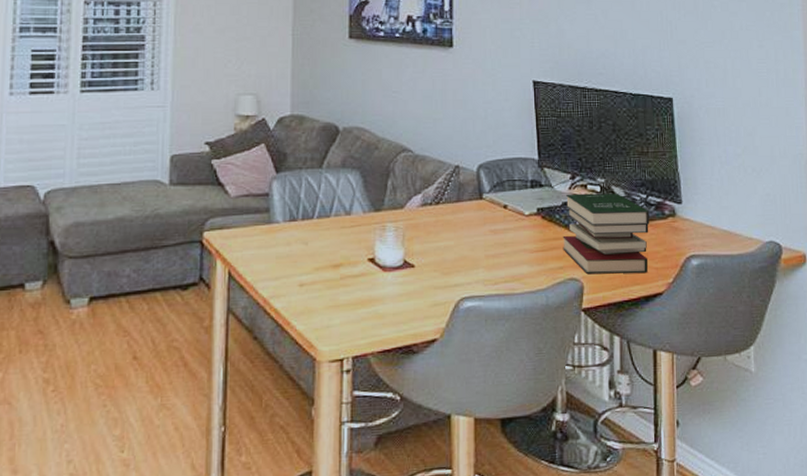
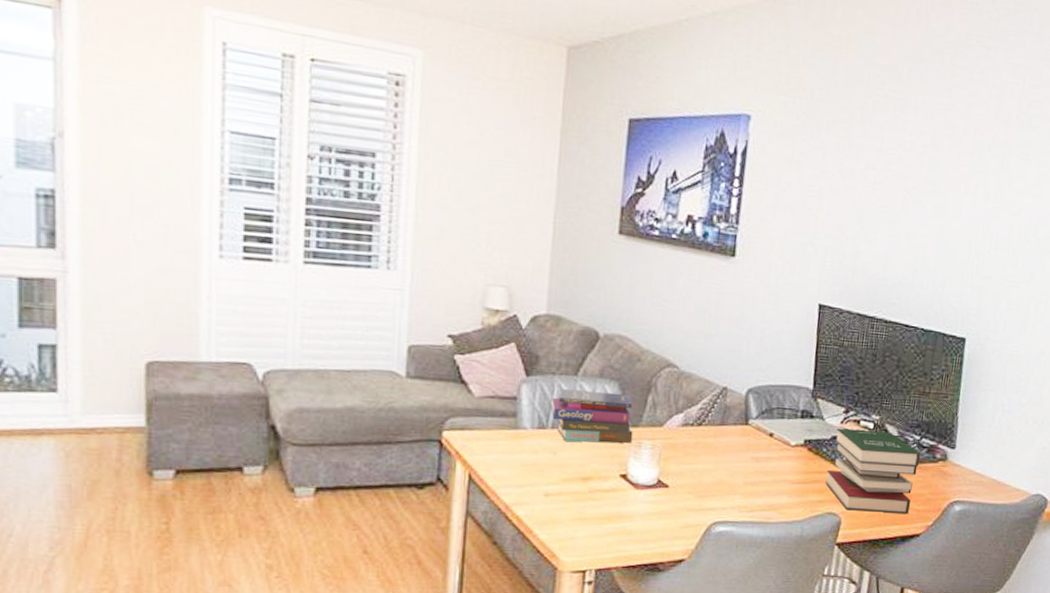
books: none [300,180,377,231] -> present [551,389,633,443]

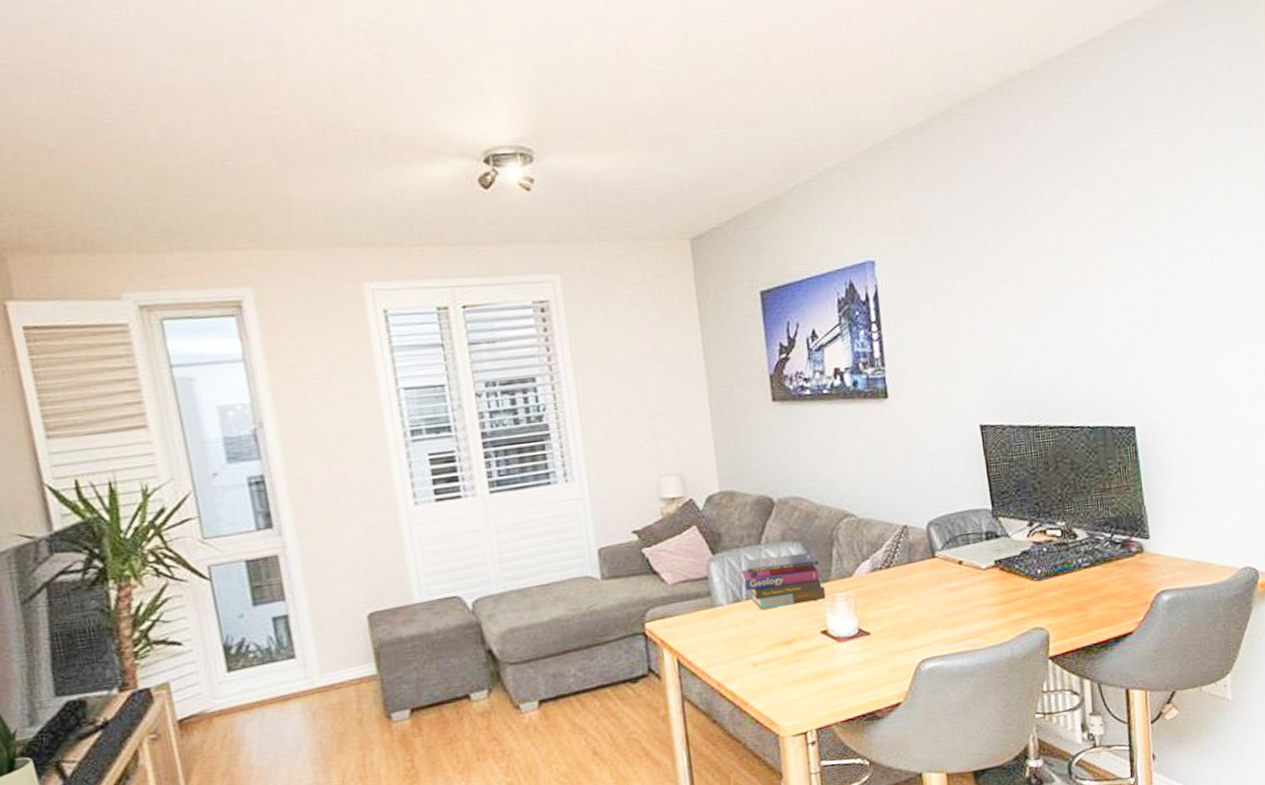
books: present [825,428,921,514] -> none [1024,536,1116,621]

